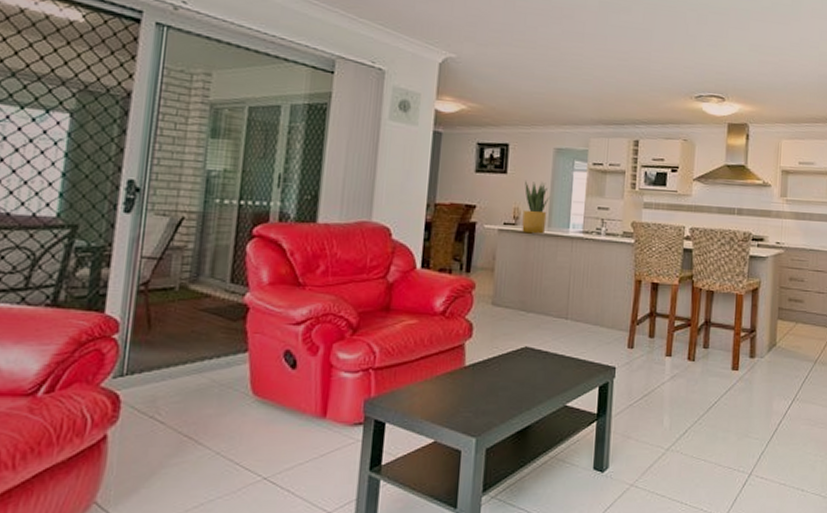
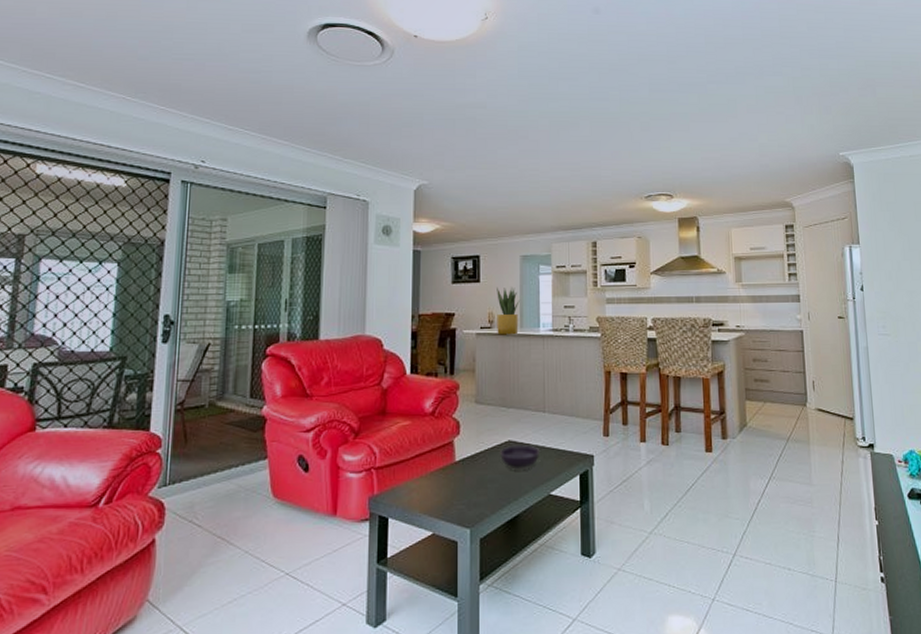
bowl: none [515,352,559,378] -> present [500,445,540,470]

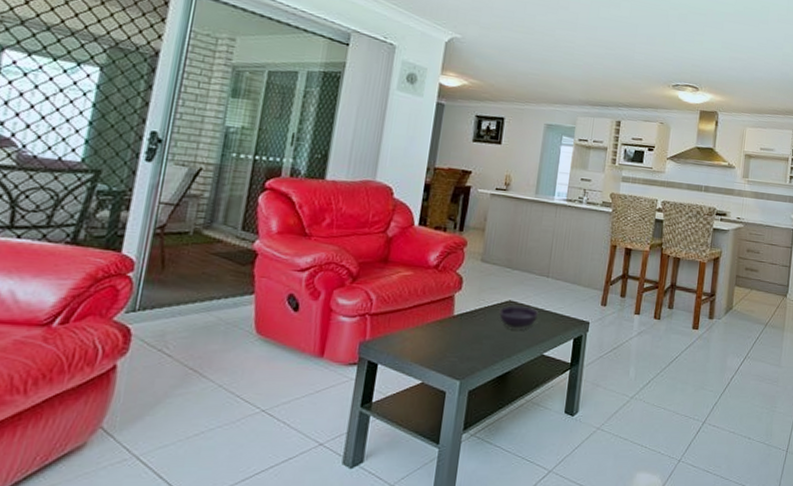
planter: present [497,286,520,335] -> none [512,151,539,200]

